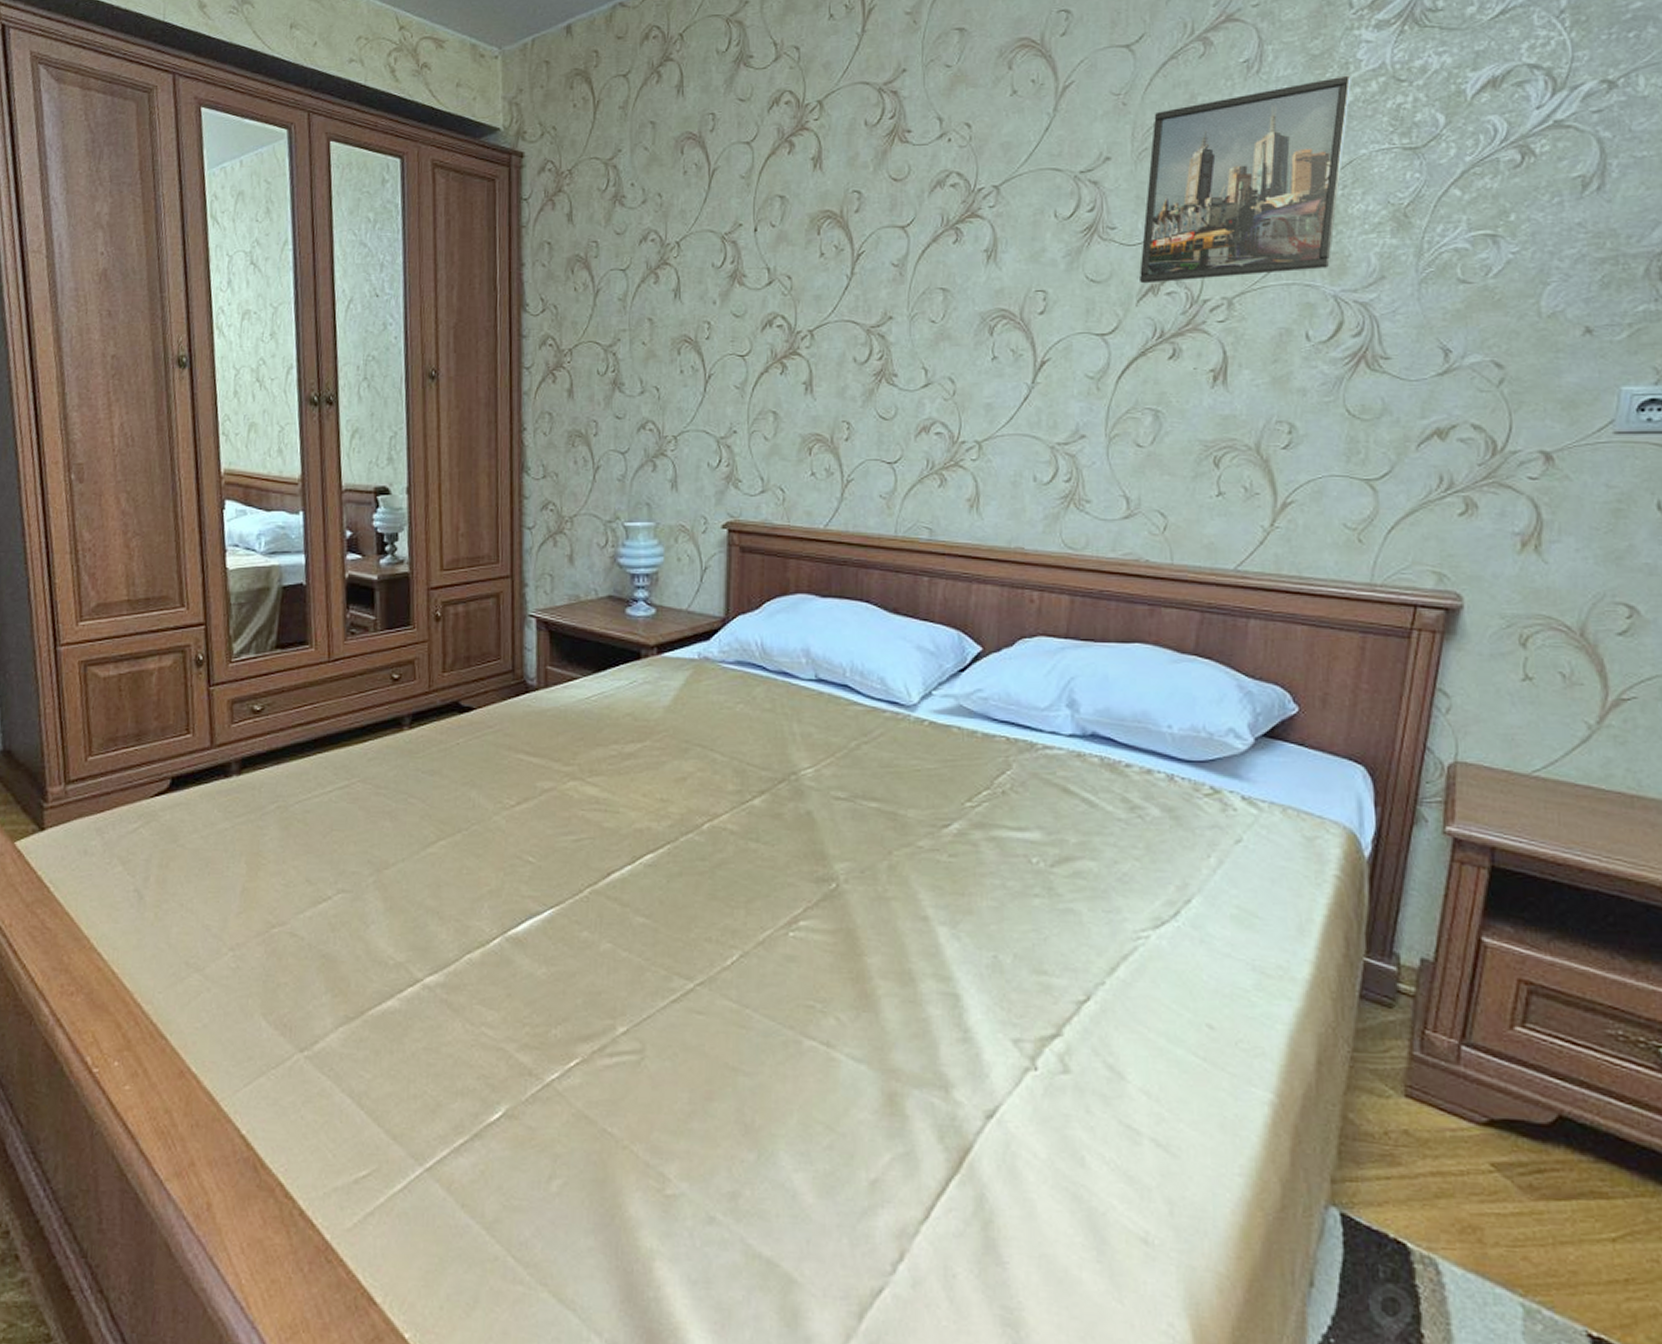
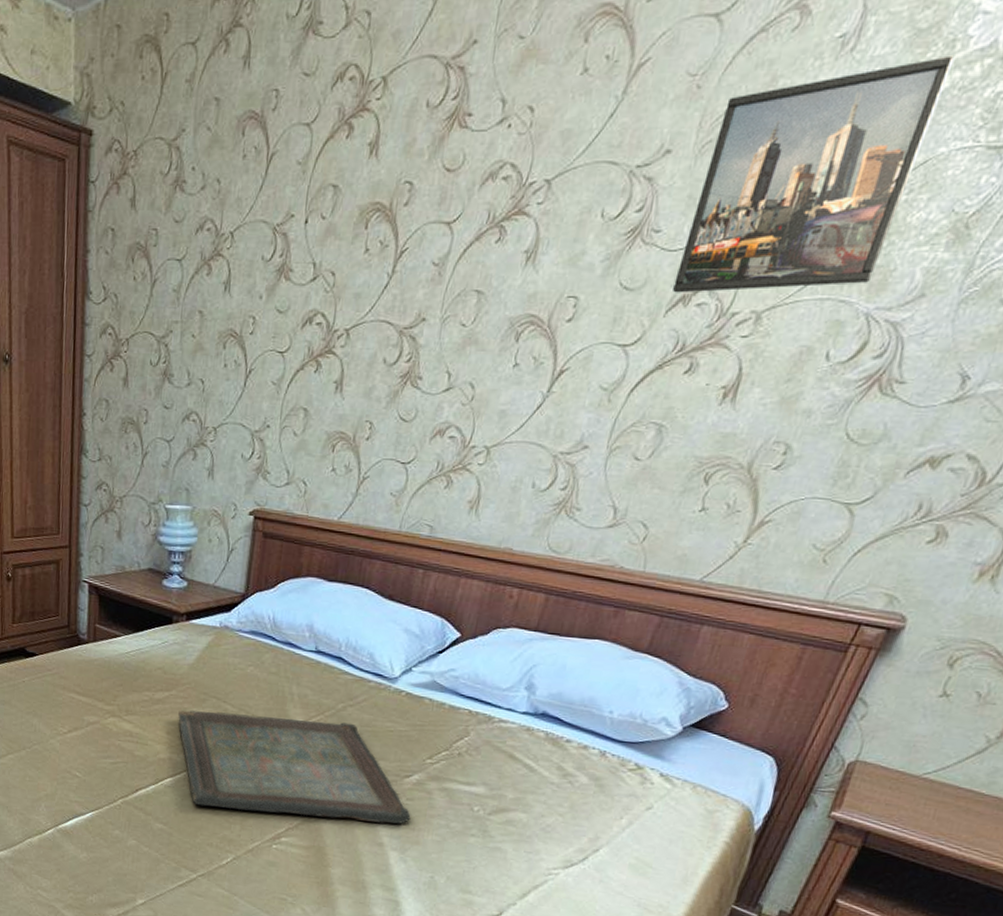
serving tray: none [655,763,957,890] -> present [178,710,411,824]

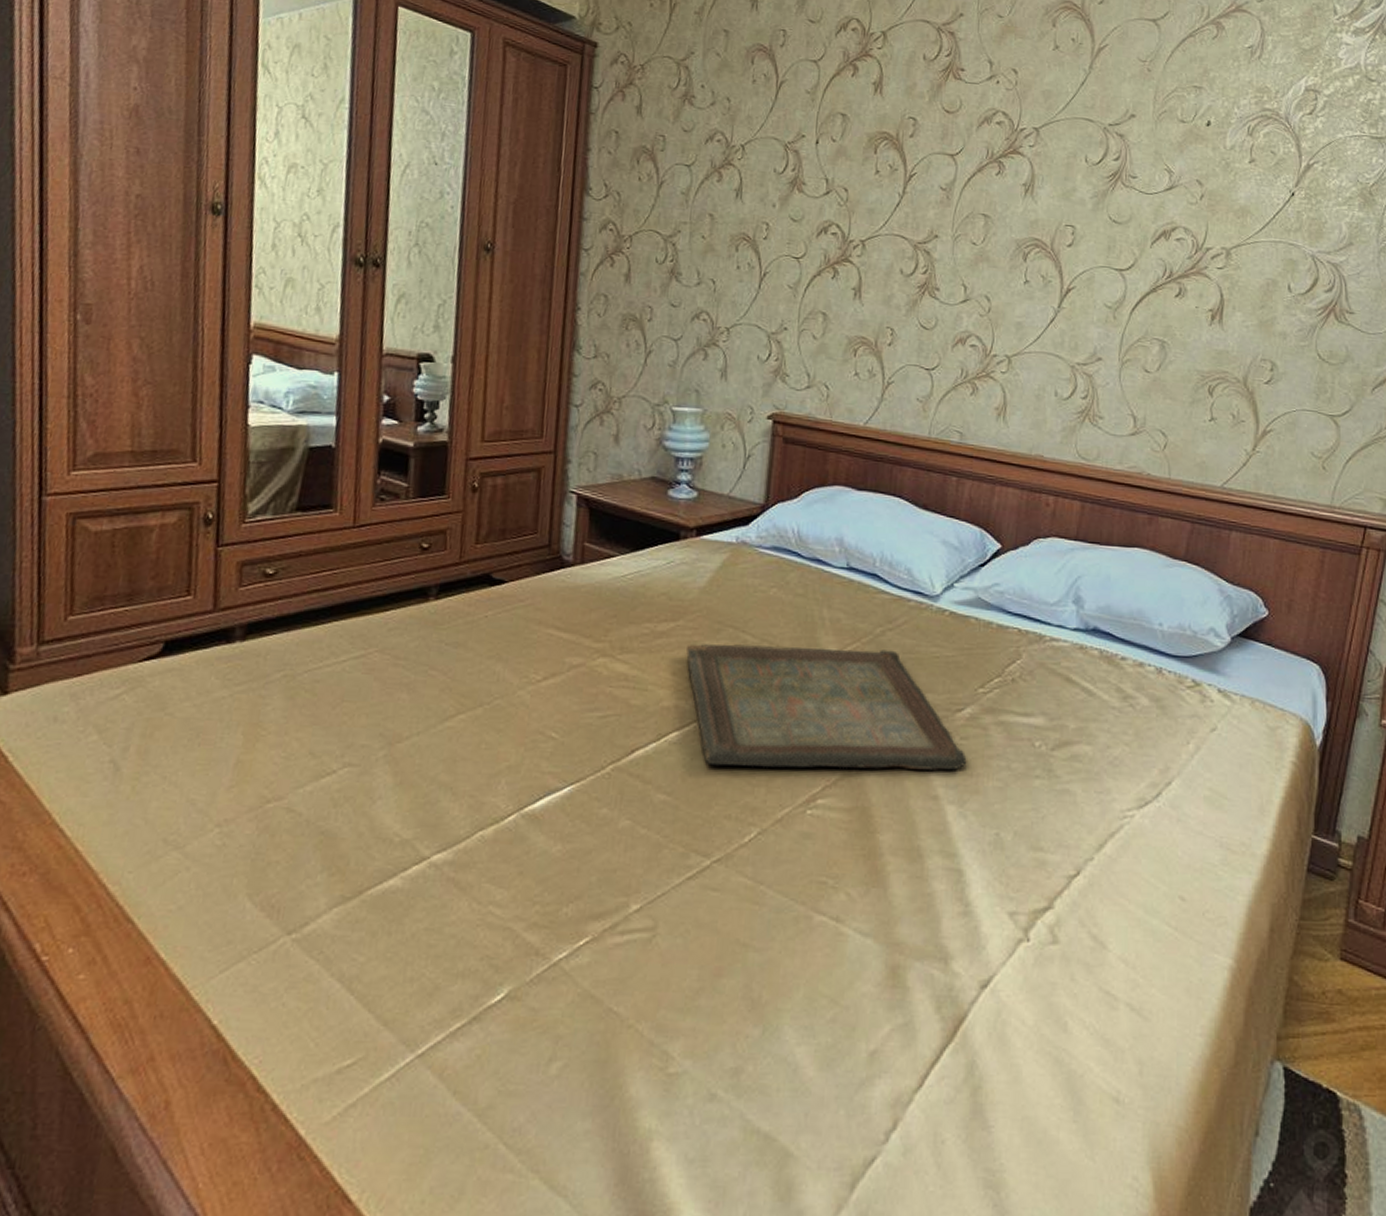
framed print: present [673,55,955,293] -> none [1155,70,1333,232]

